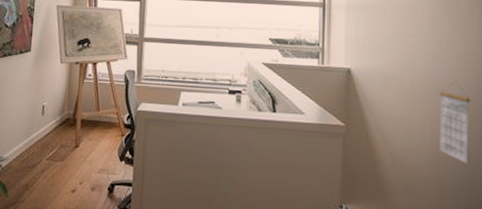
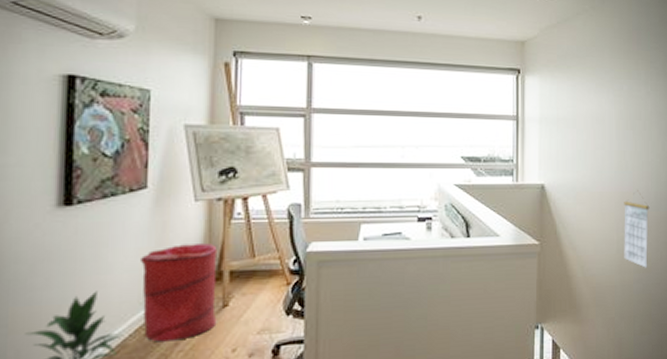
laundry hamper: none [22,95,74,169] -> present [141,243,218,342]

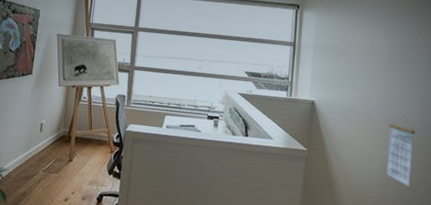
laundry hamper: present [141,243,218,342] -> none [21,114,69,179]

